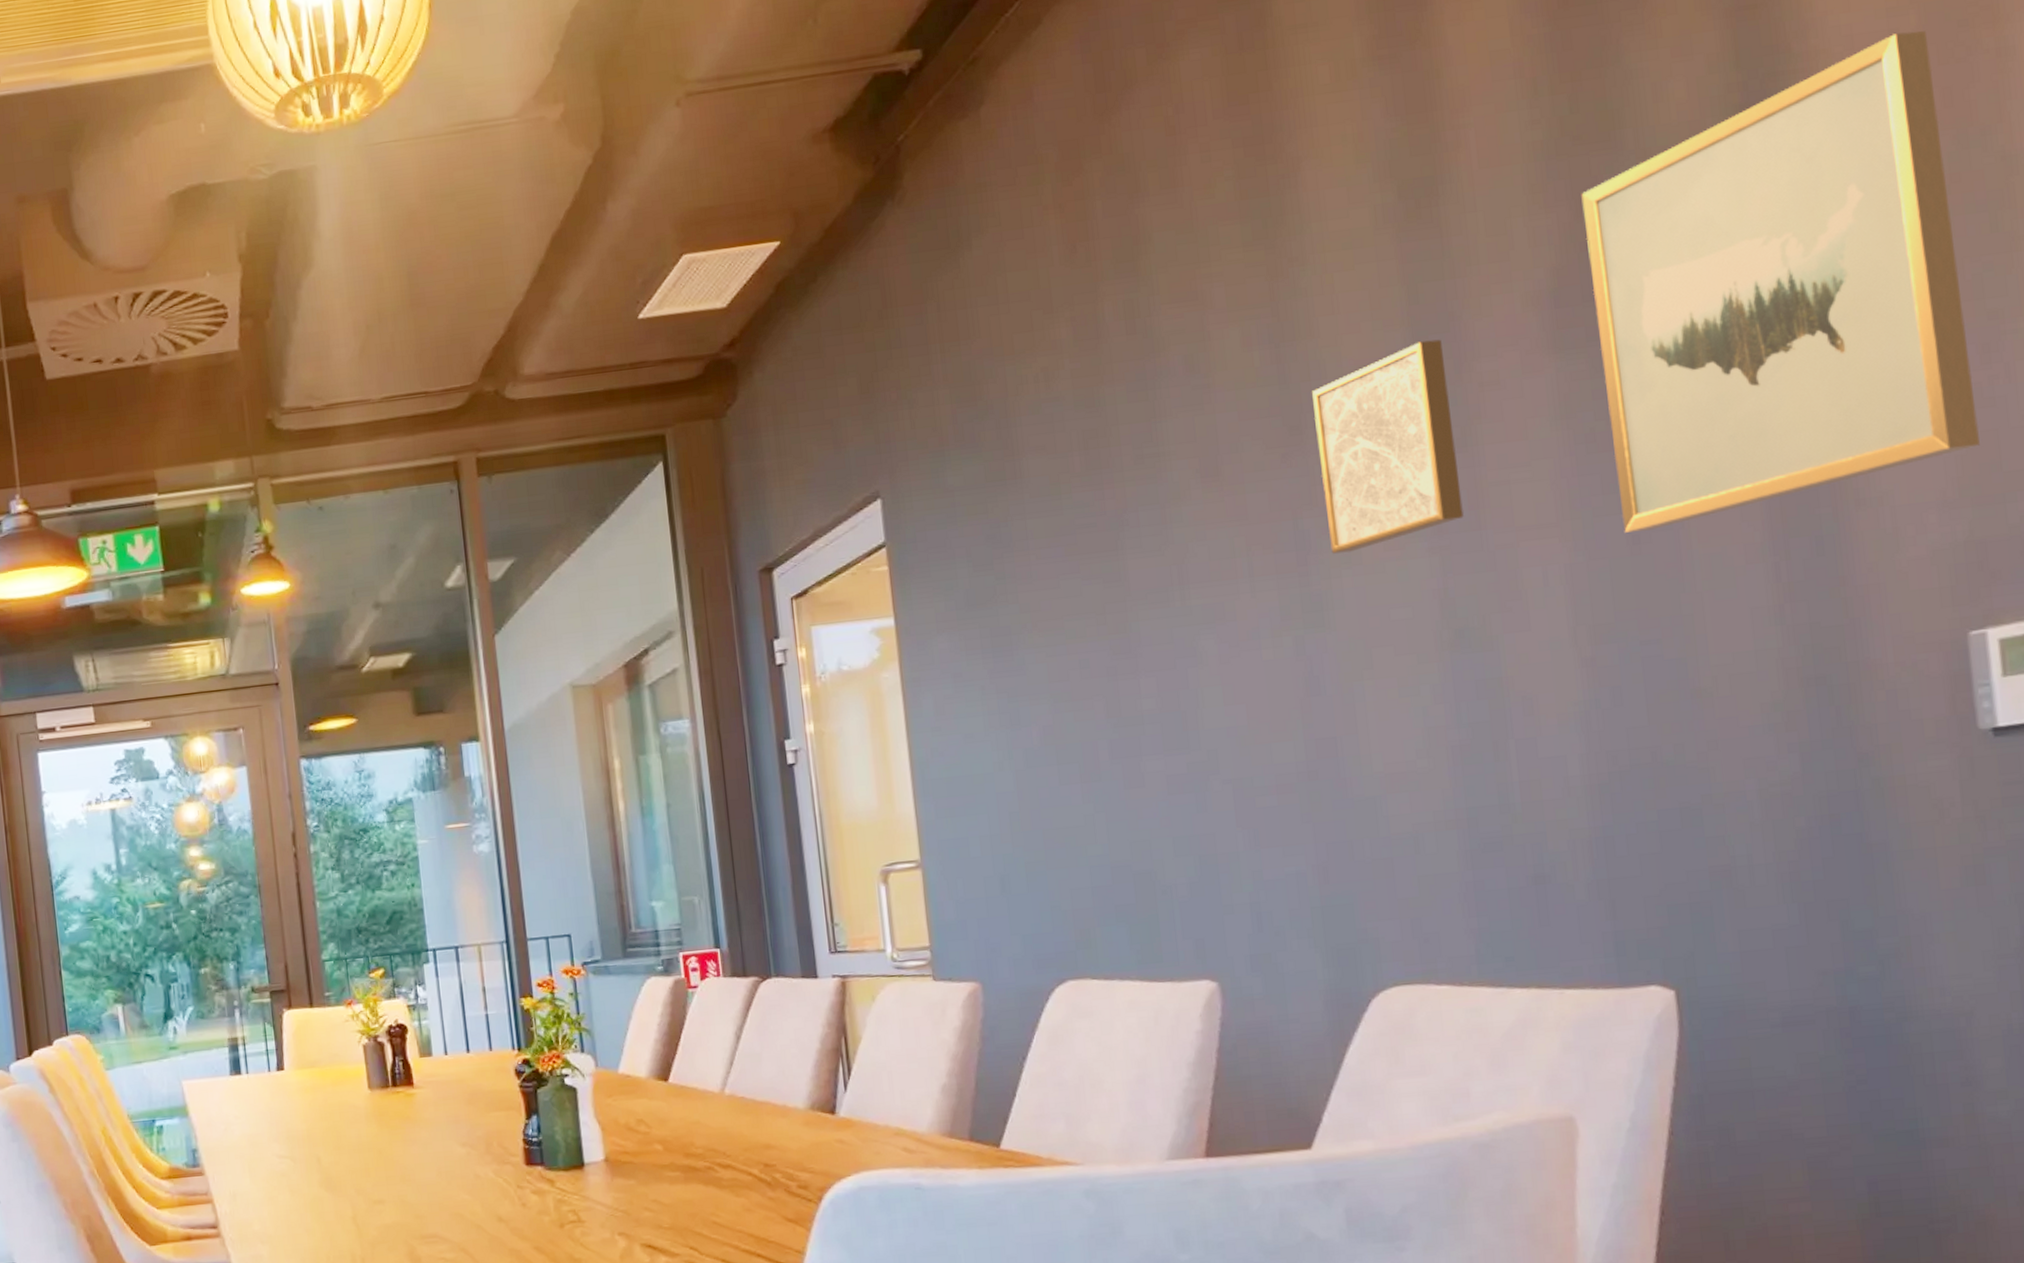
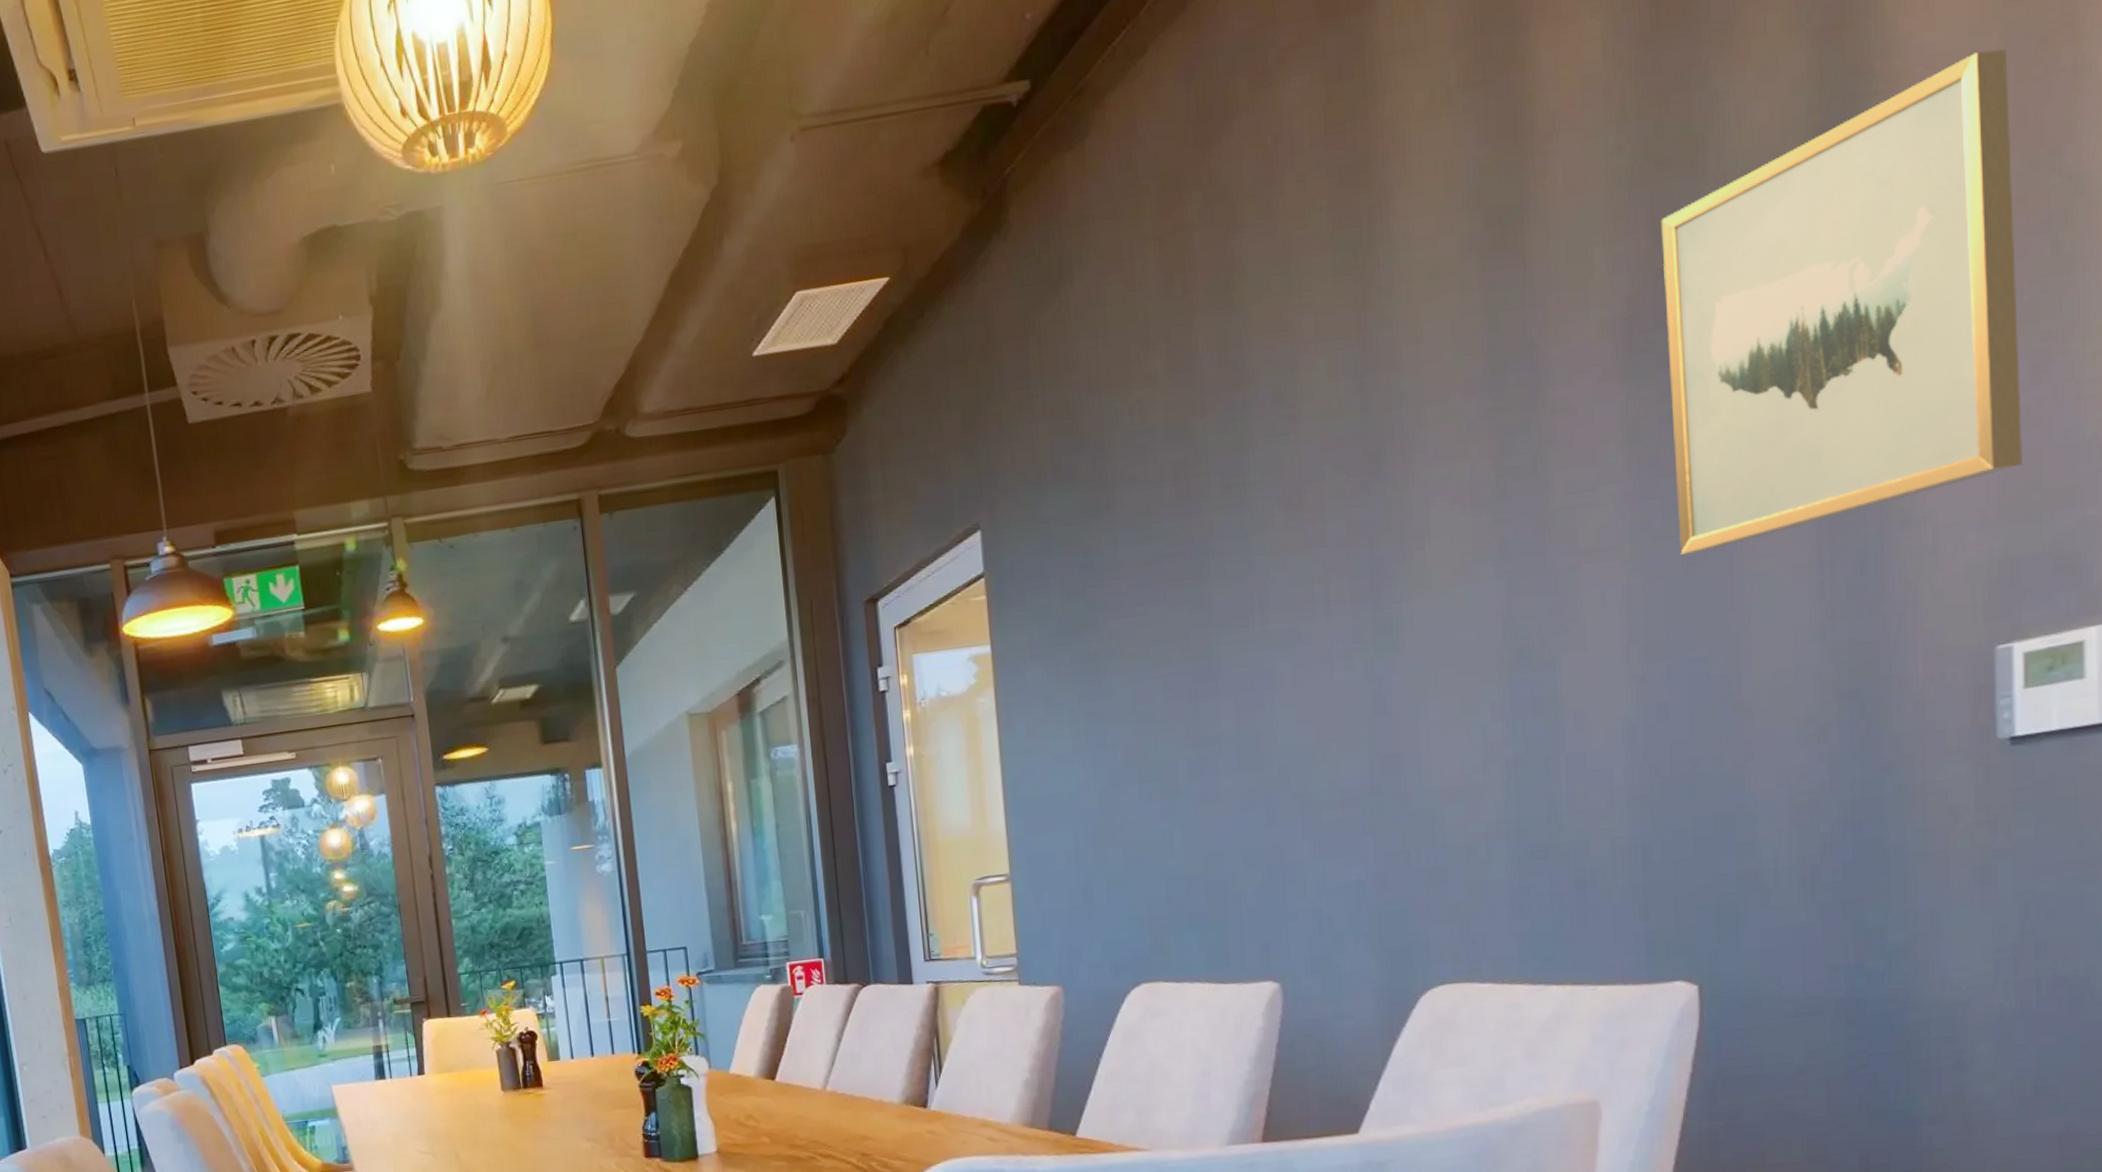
wall art: present [1312,339,1464,554] -> none [1393,367,1530,579]

